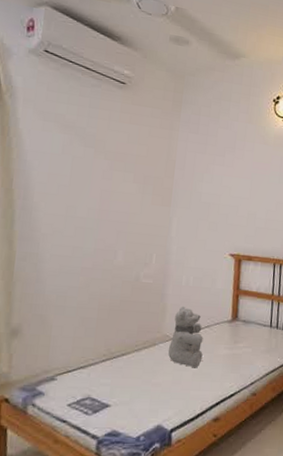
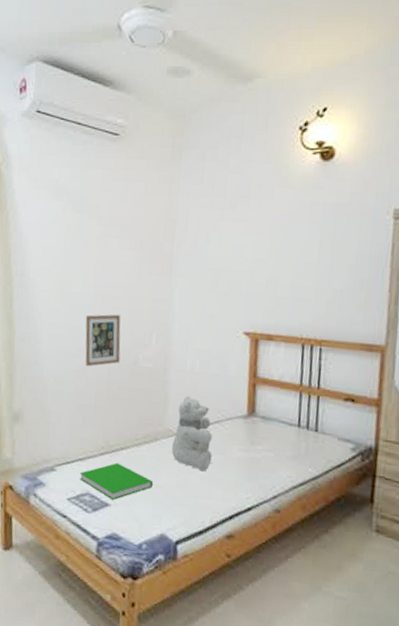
book: none [80,367,152,400] -> present [79,462,154,500]
picture frame: none [89,237,124,284] -> present [85,314,121,367]

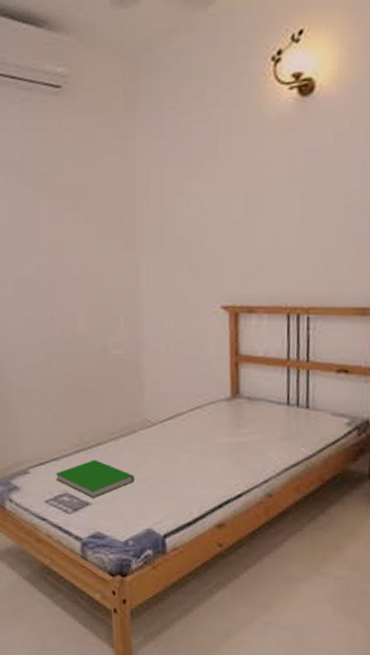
picture frame: present [85,314,121,367] -> none [44,298,87,360]
teddy bear: present [171,395,213,472] -> none [151,381,196,461]

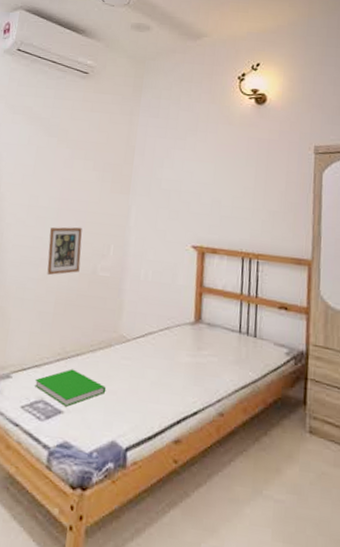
picture frame: none [44,298,87,360] -> present [47,227,82,276]

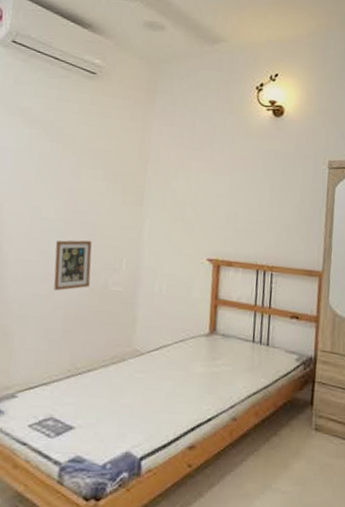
book: present [34,368,107,407] -> none [43,385,120,422]

